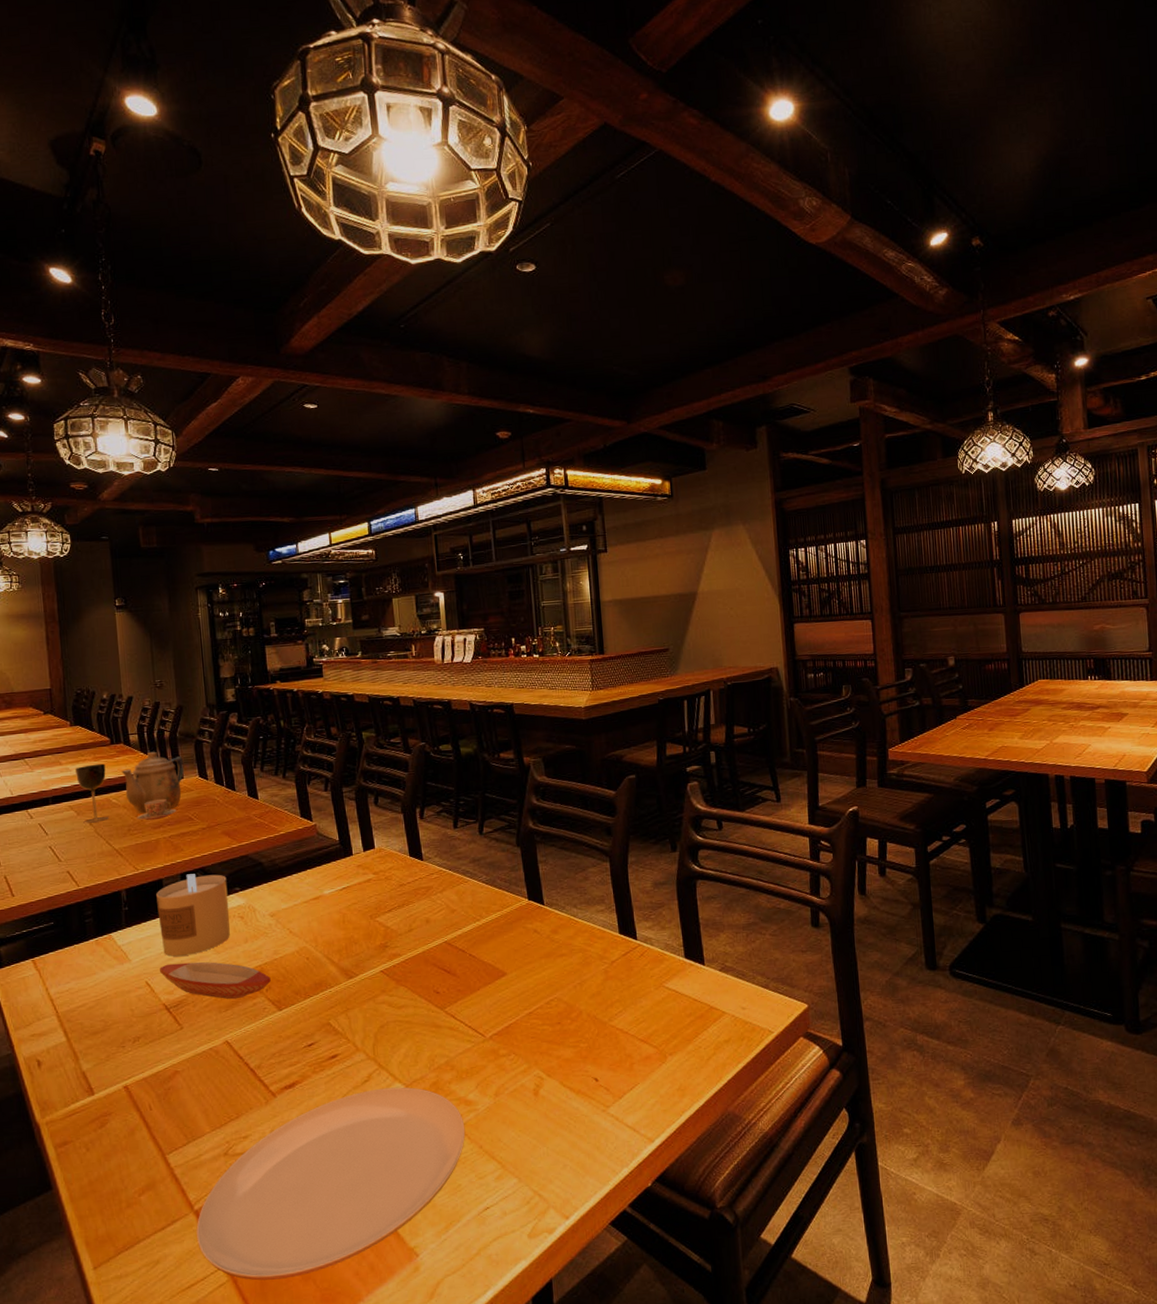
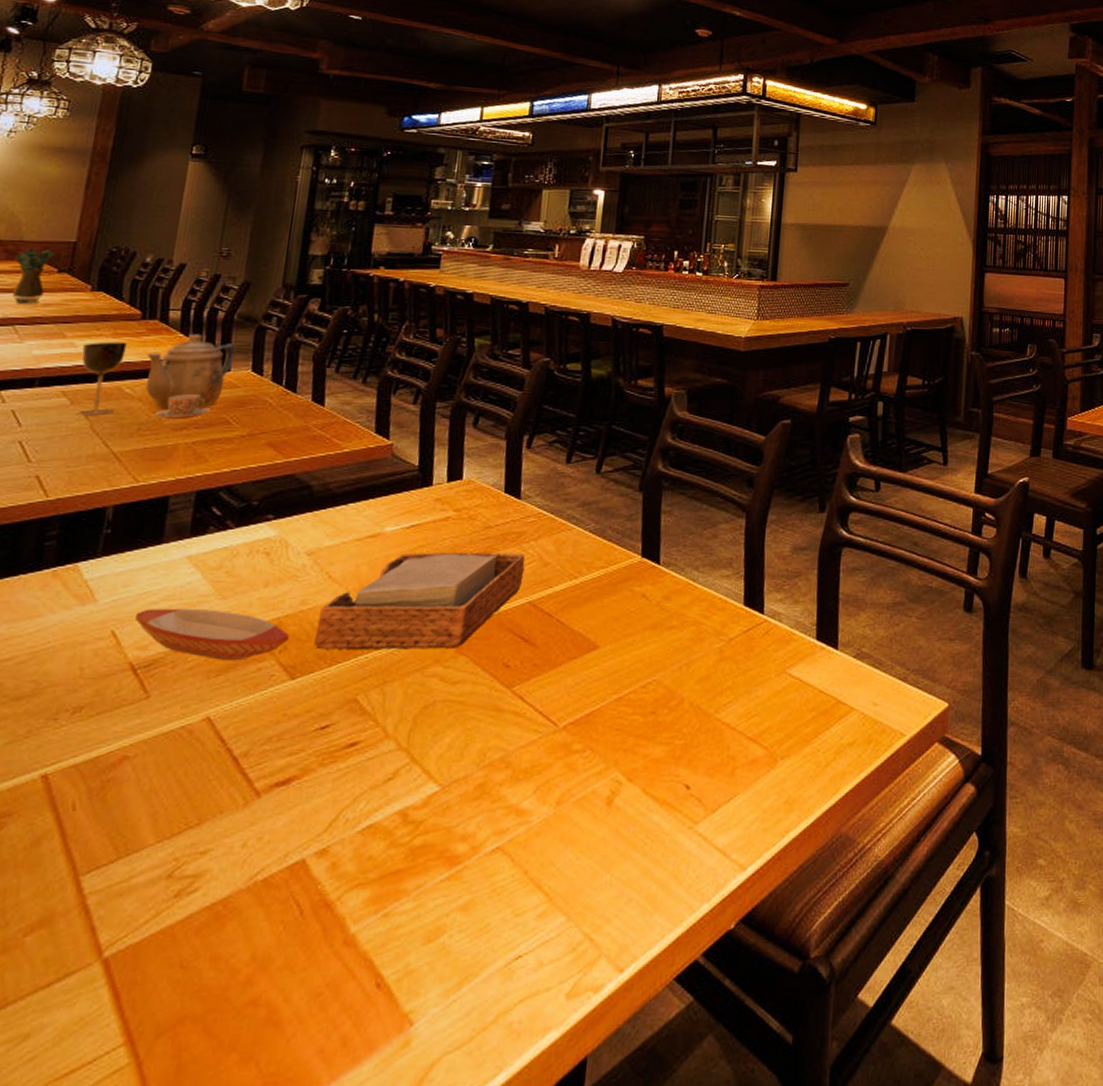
vase: none [11,695,38,742] -> present [11,246,54,304]
candle: present [156,873,230,957] -> none [147,492,259,599]
plate: present [196,1087,466,1281] -> none [95,788,510,1063]
napkin holder: none [288,903,438,988] -> present [314,553,526,650]

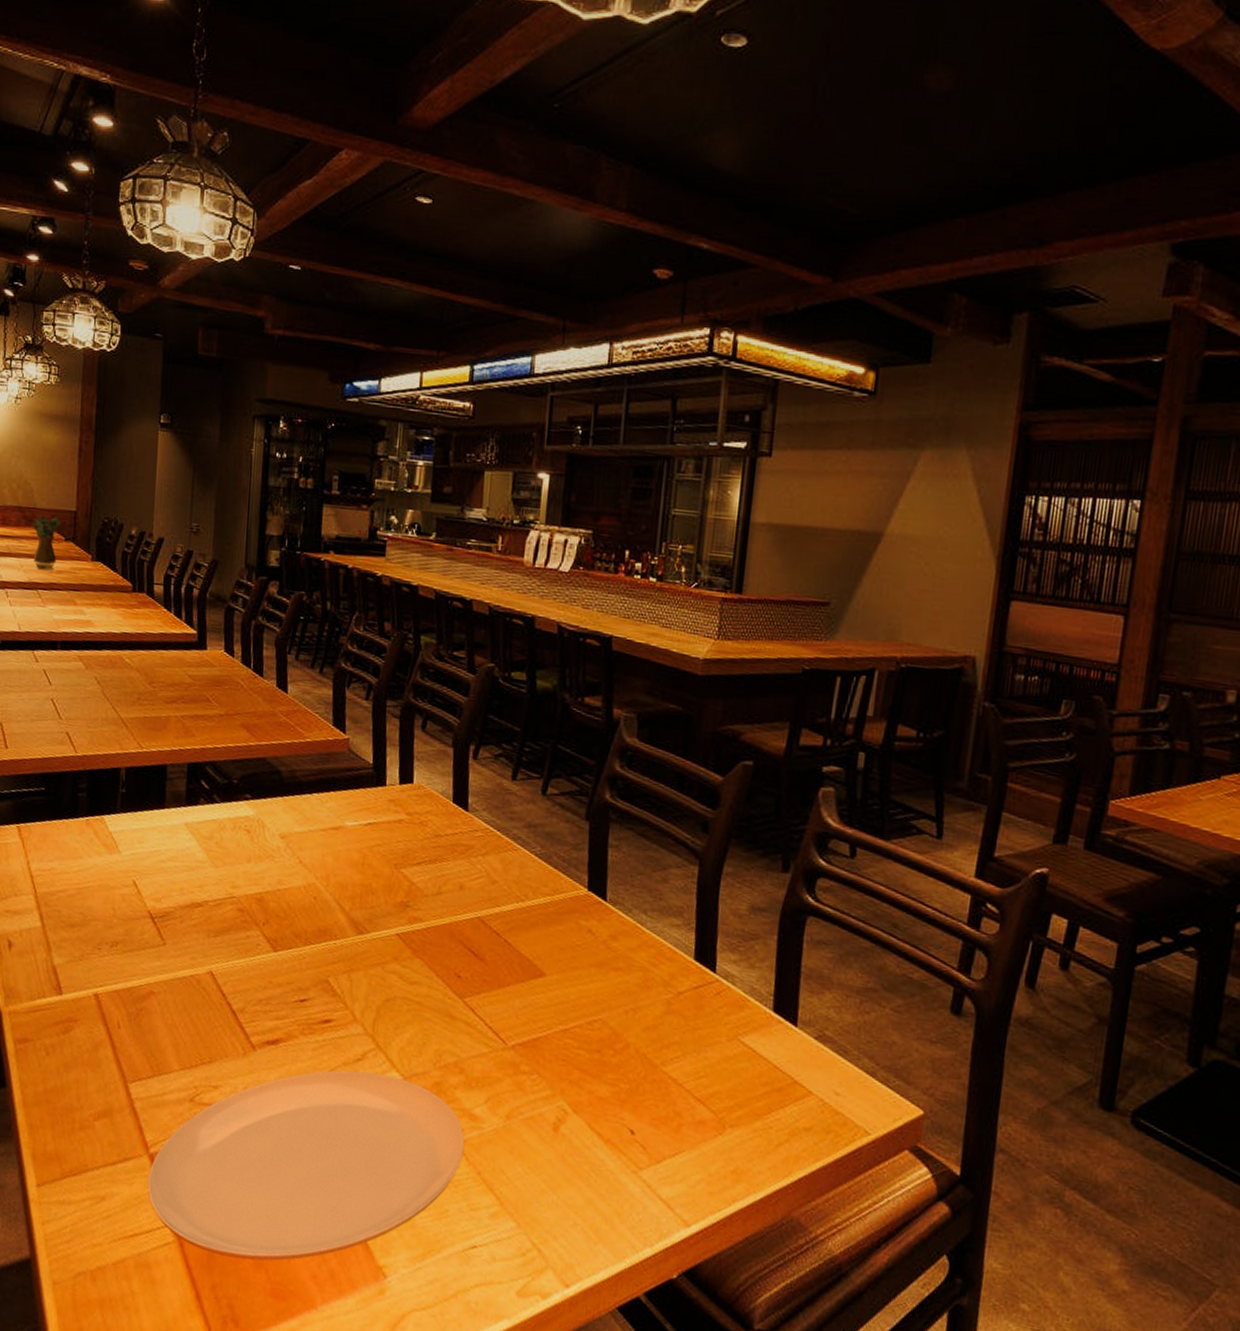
wine glass: present [75,341,127,417] -> none [90,611,123,682]
plate: none [95,788,510,1063] -> present [147,1070,465,1261]
dish: present [135,608,289,662] -> none [150,865,270,926]
teapot: present [145,333,235,411] -> none [139,609,209,684]
teacup: present [153,393,212,420] -> none [149,668,194,694]
napkin holder: present [314,553,526,650] -> none [291,849,474,950]

